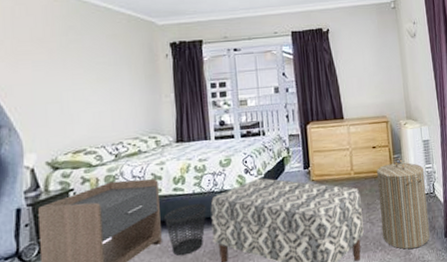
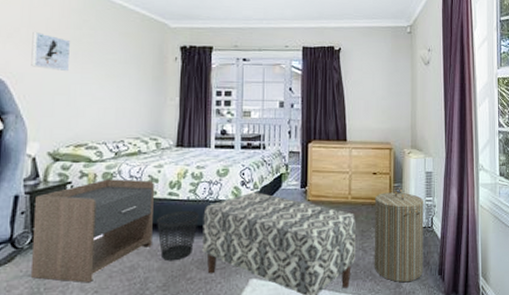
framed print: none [17,43,60,80] -> present [31,32,71,72]

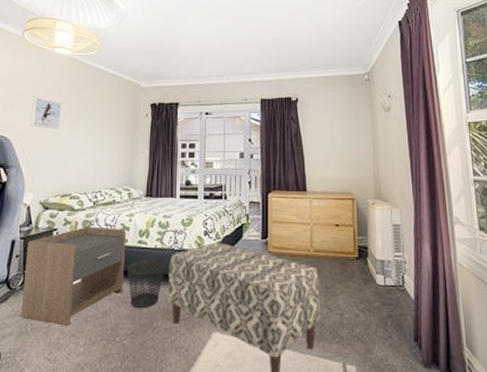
laundry hamper: present [374,187,424,283] -> none [339,240,397,348]

